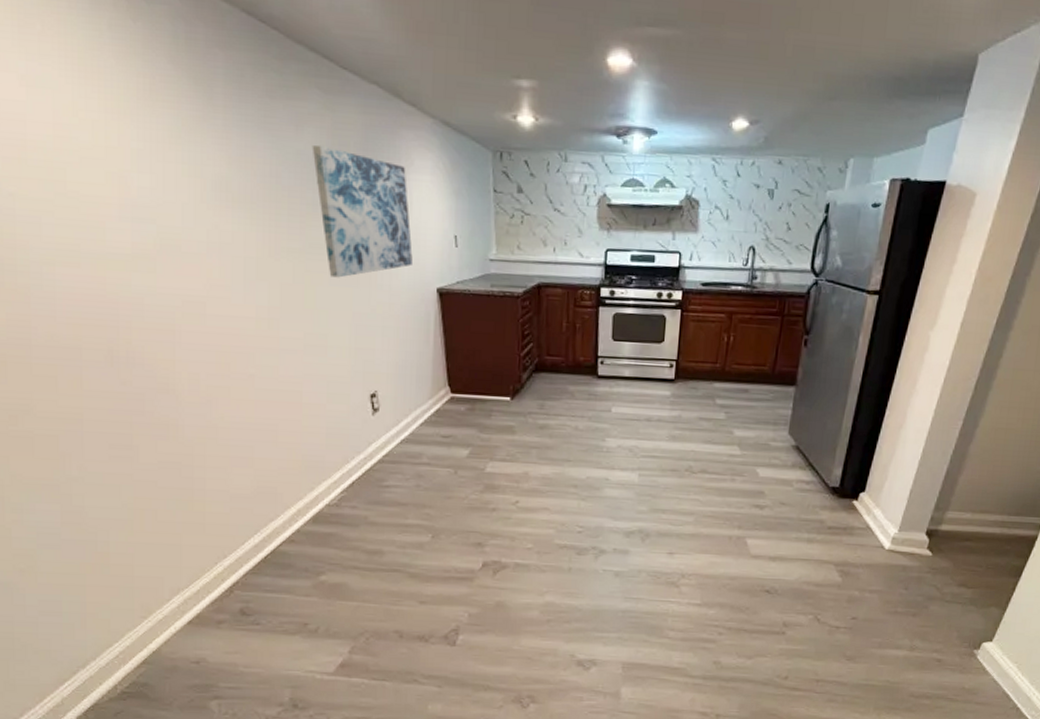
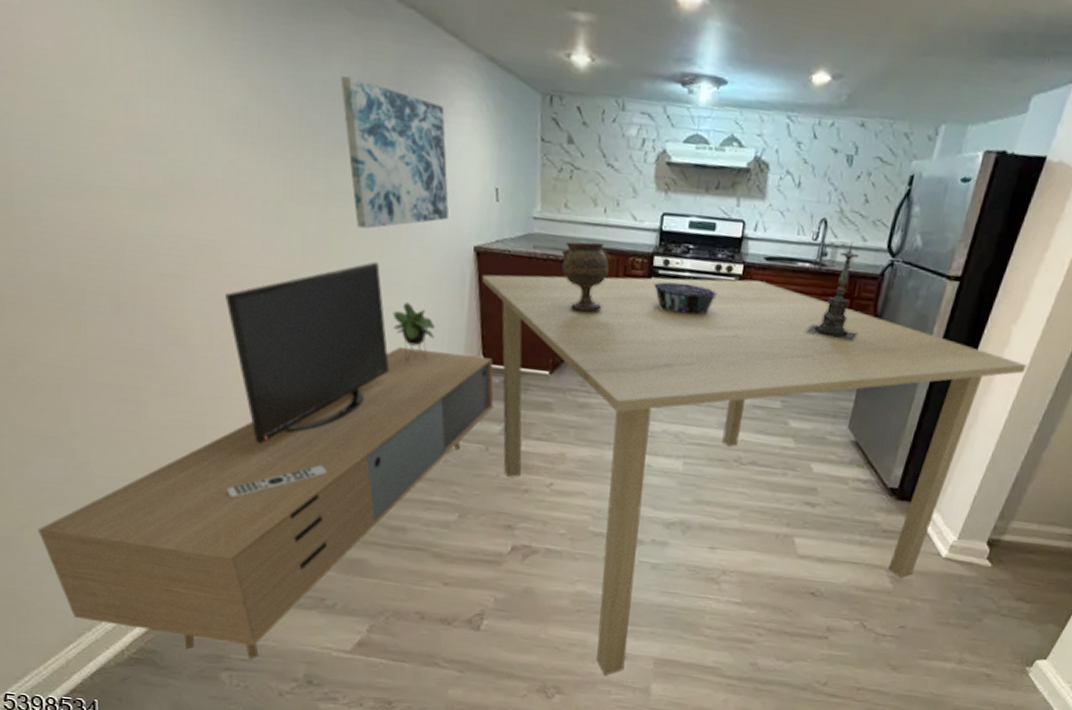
media console: none [36,307,461,687] -> present [38,261,494,659]
dining table: none [445,304,947,682] -> present [481,274,1027,675]
goblet: none [516,278,561,341] -> present [561,241,610,312]
decorative bowl: none [602,310,660,339] -> present [654,281,718,315]
candle holder: none [742,265,791,356] -> present [805,241,860,343]

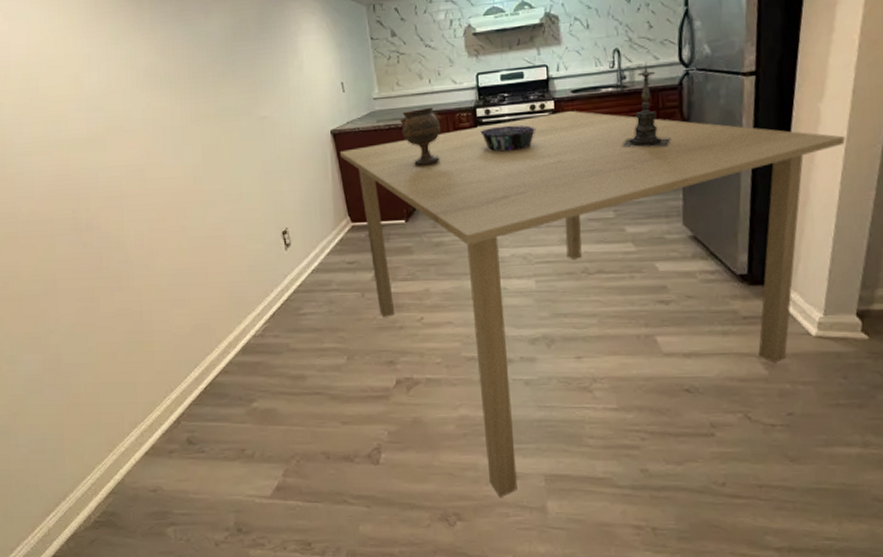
media console: present [38,261,494,659] -> none [25,157,364,513]
wall art: present [340,75,449,229] -> none [218,25,308,134]

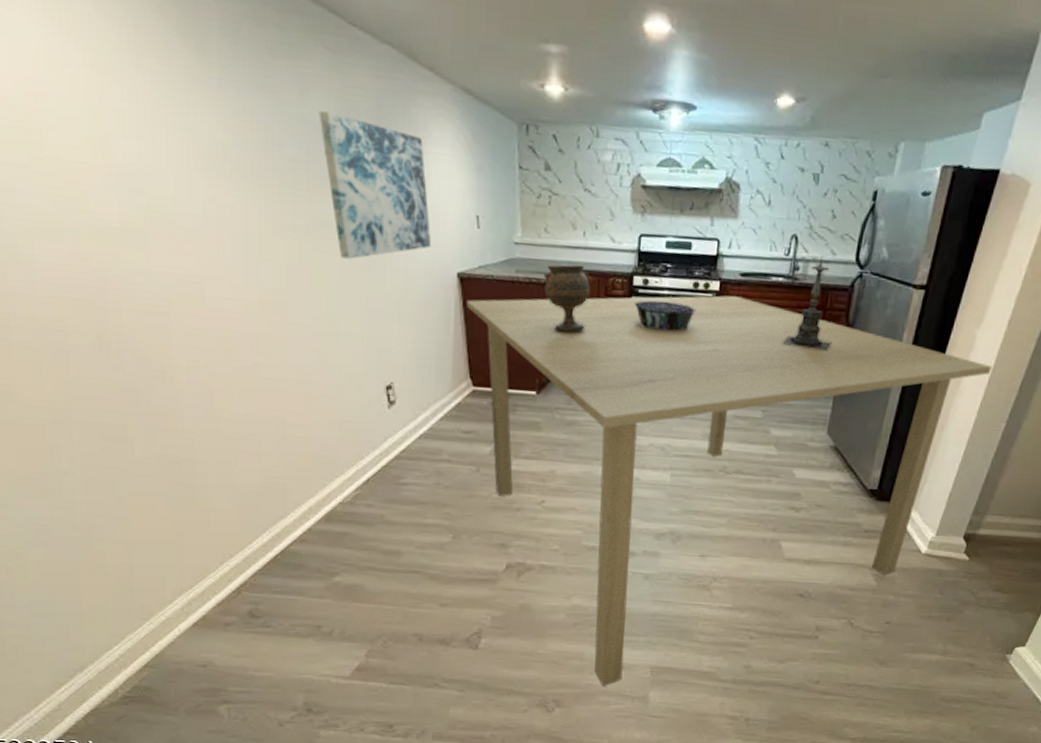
wall art: none [218,25,308,134] -> present [318,110,431,259]

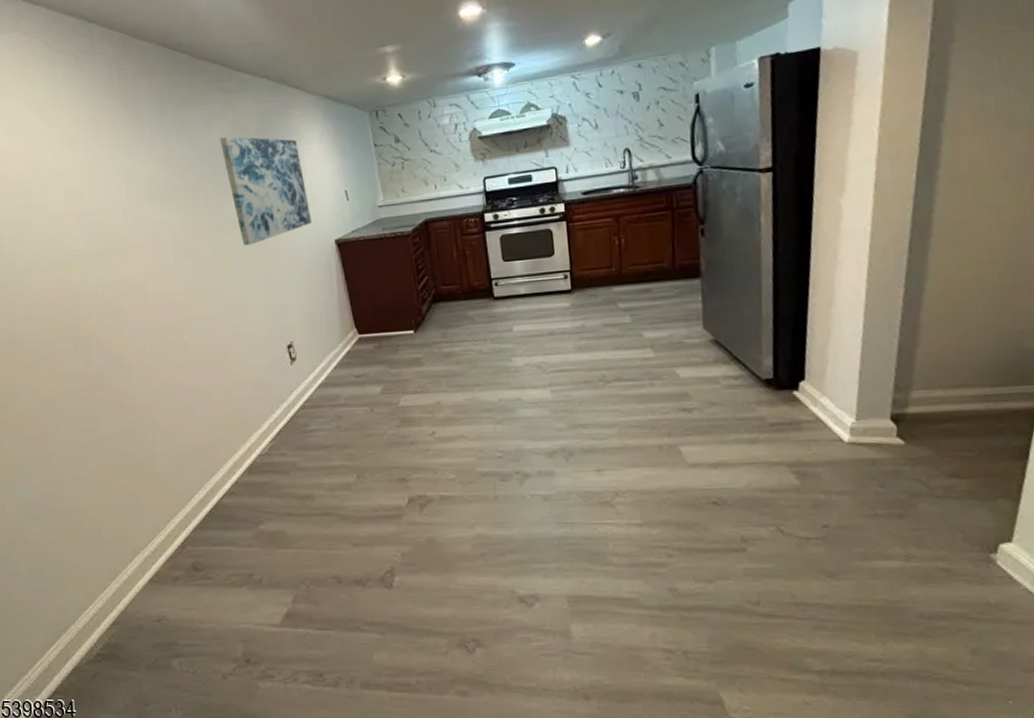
dining table: present [466,295,992,686] -> none [344,213,870,621]
goblet: present [543,264,591,332] -> none [406,213,449,273]
decorative bowl: present [634,300,696,331] -> none [489,229,547,258]
candle holder: present [782,255,833,352] -> none [636,161,688,250]

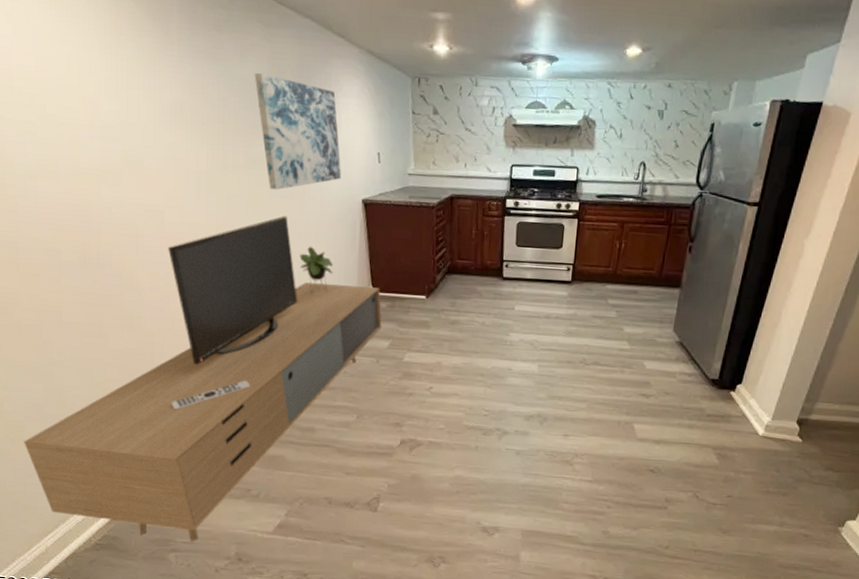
media console: none [25,269,372,644] -> present [24,215,382,542]

